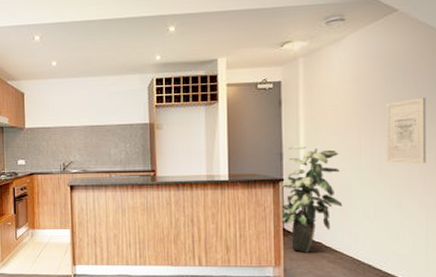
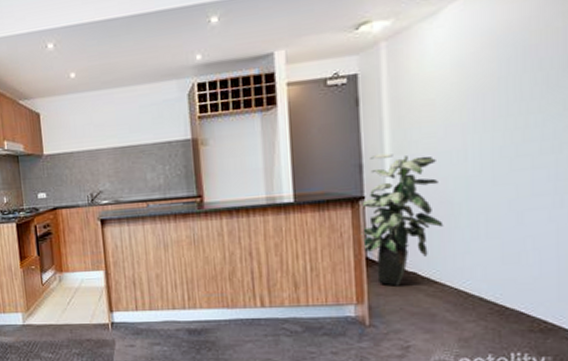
wall art: present [386,97,427,164] -> none [499,79,557,168]

